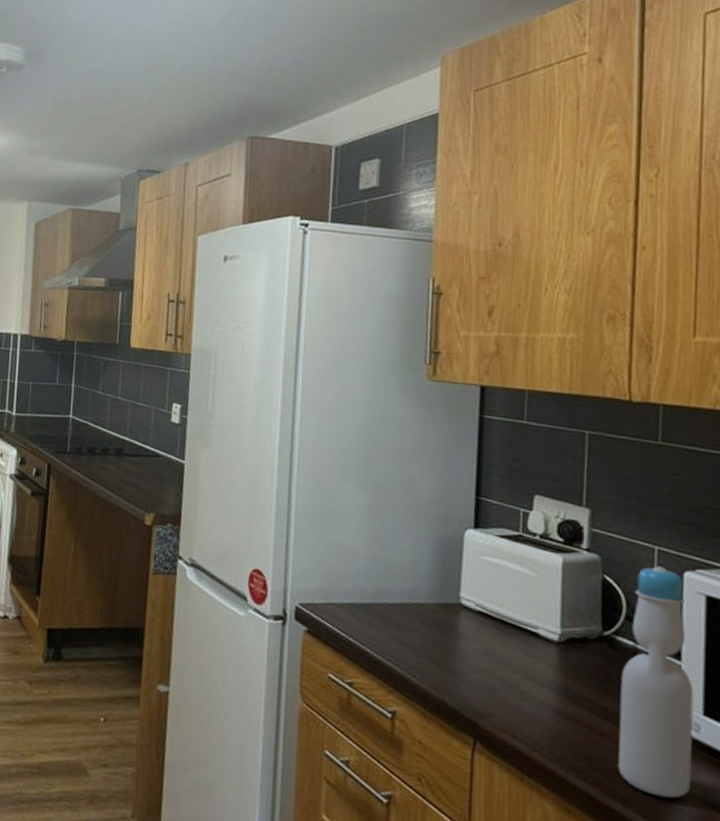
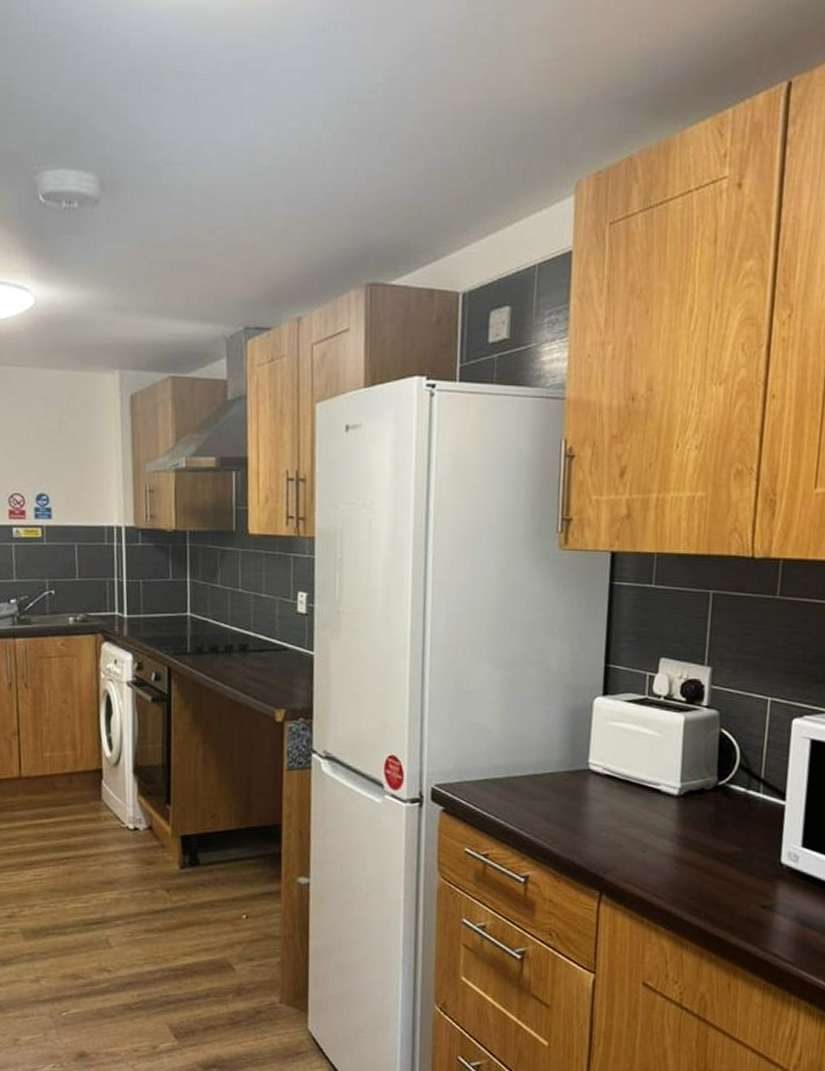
bottle: present [618,566,694,799] -> none [726,716,795,922]

